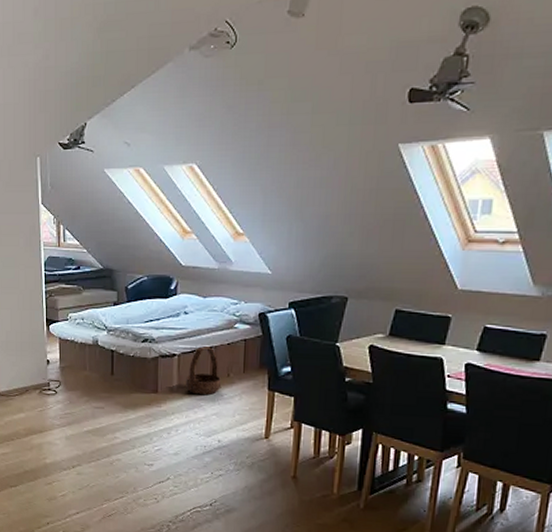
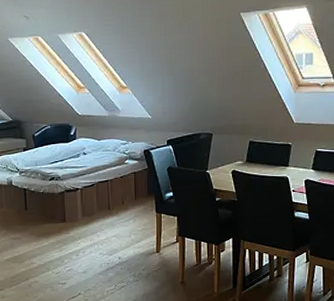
basket: present [186,346,222,396] -> none [89,180,118,221]

